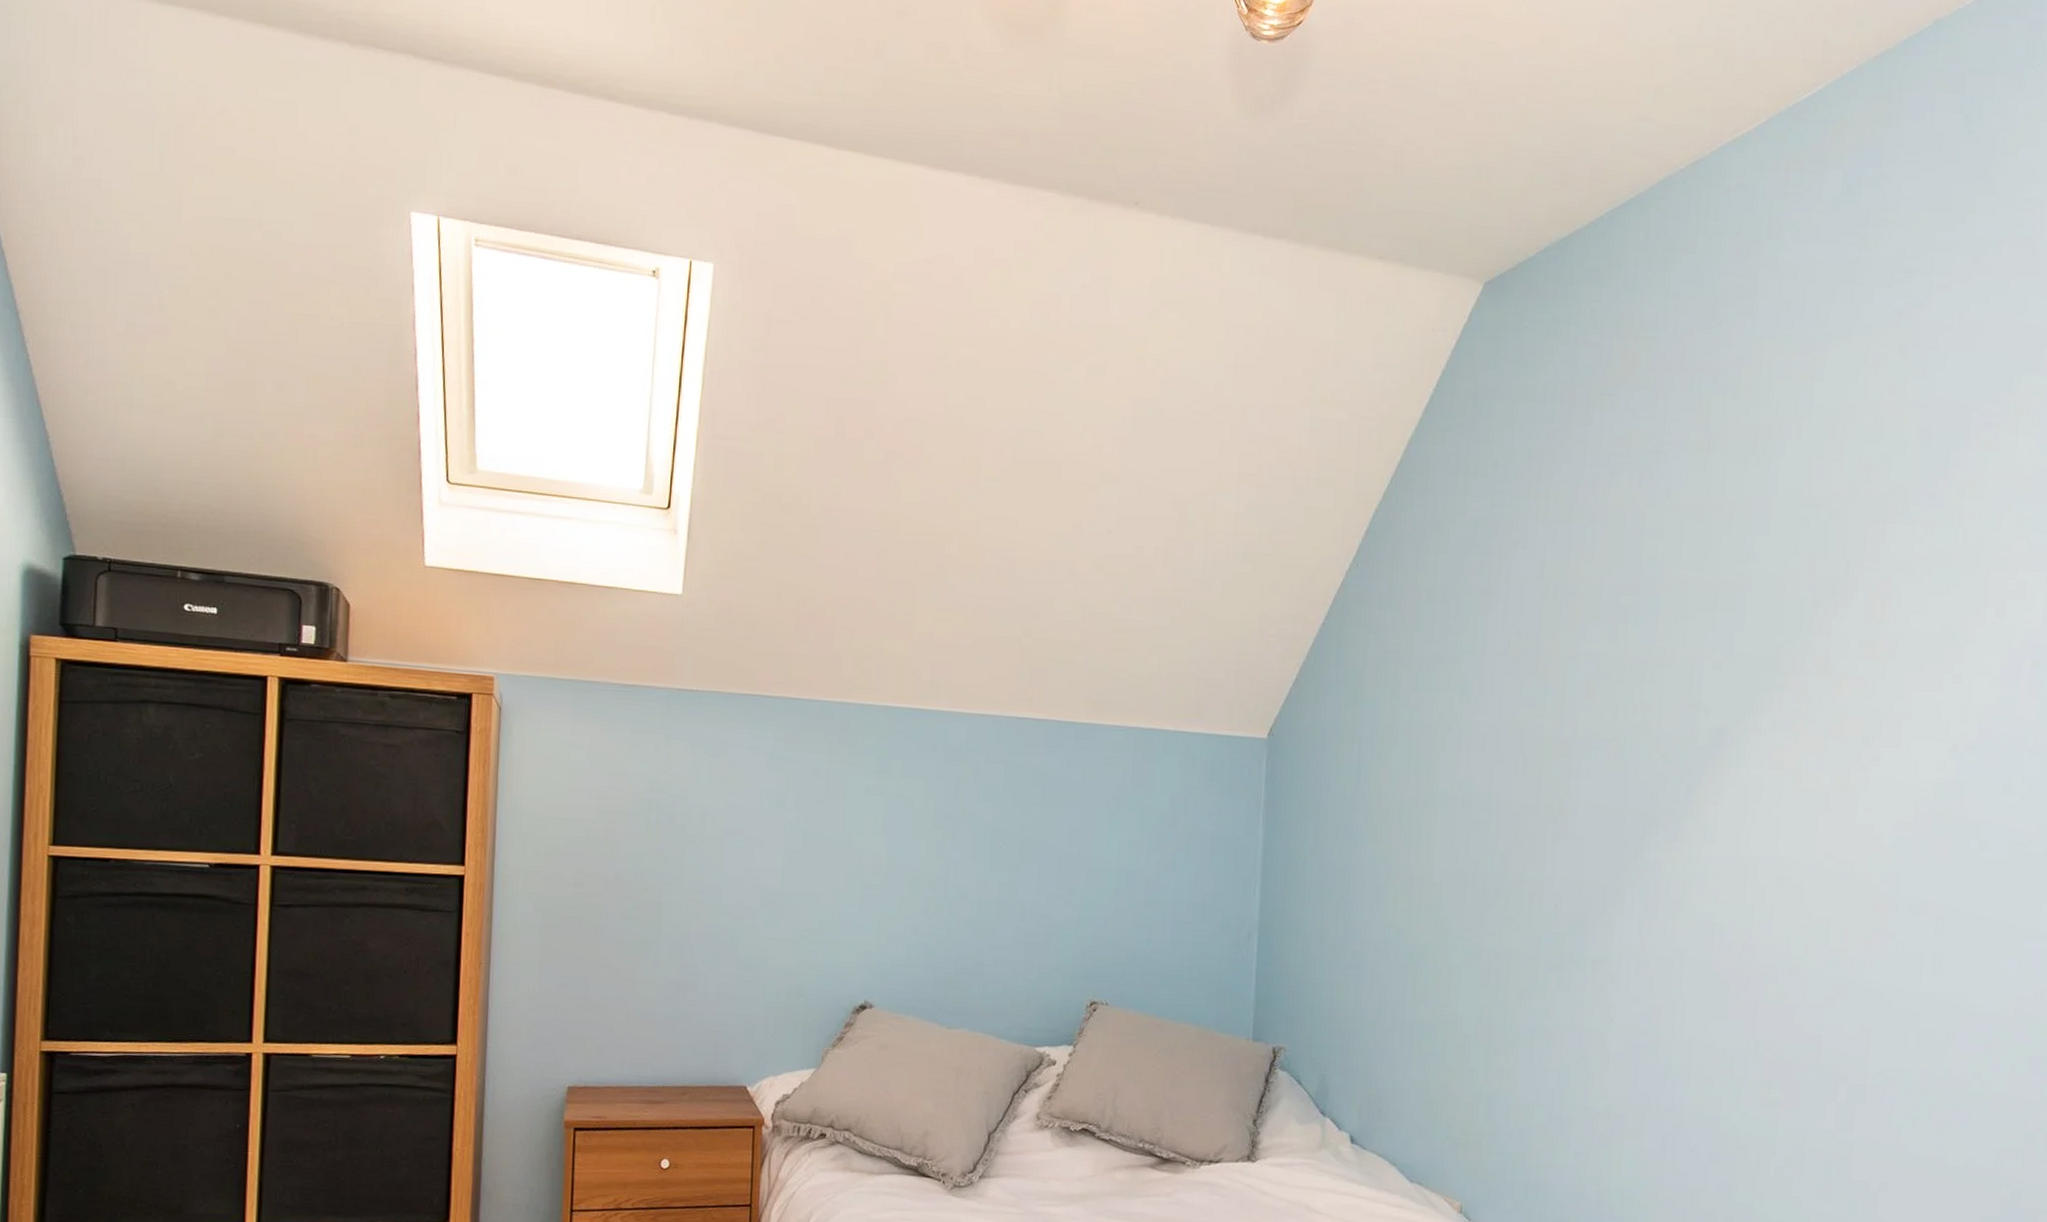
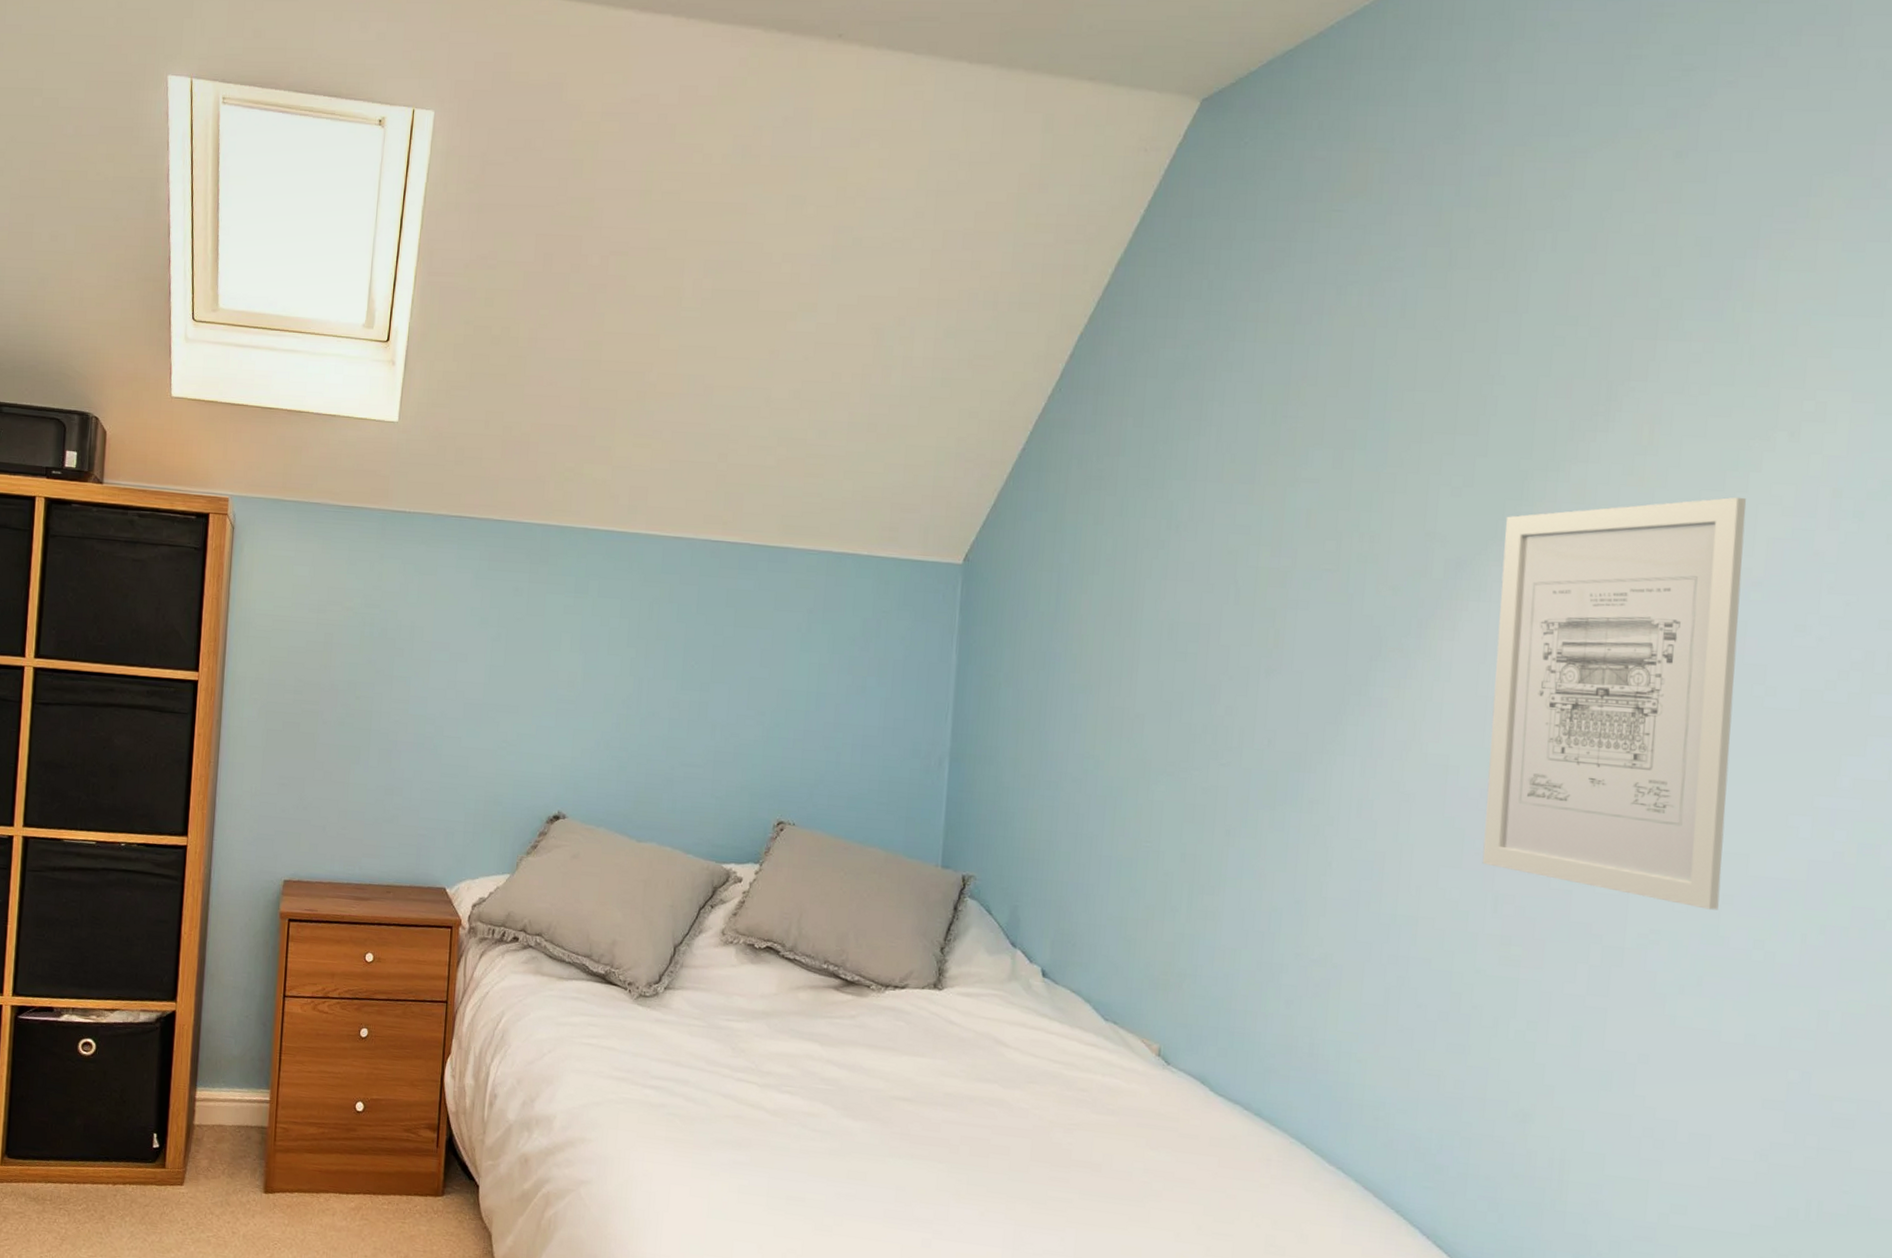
wall art: none [1745,668,1962,1047] -> present [1482,497,1746,910]

